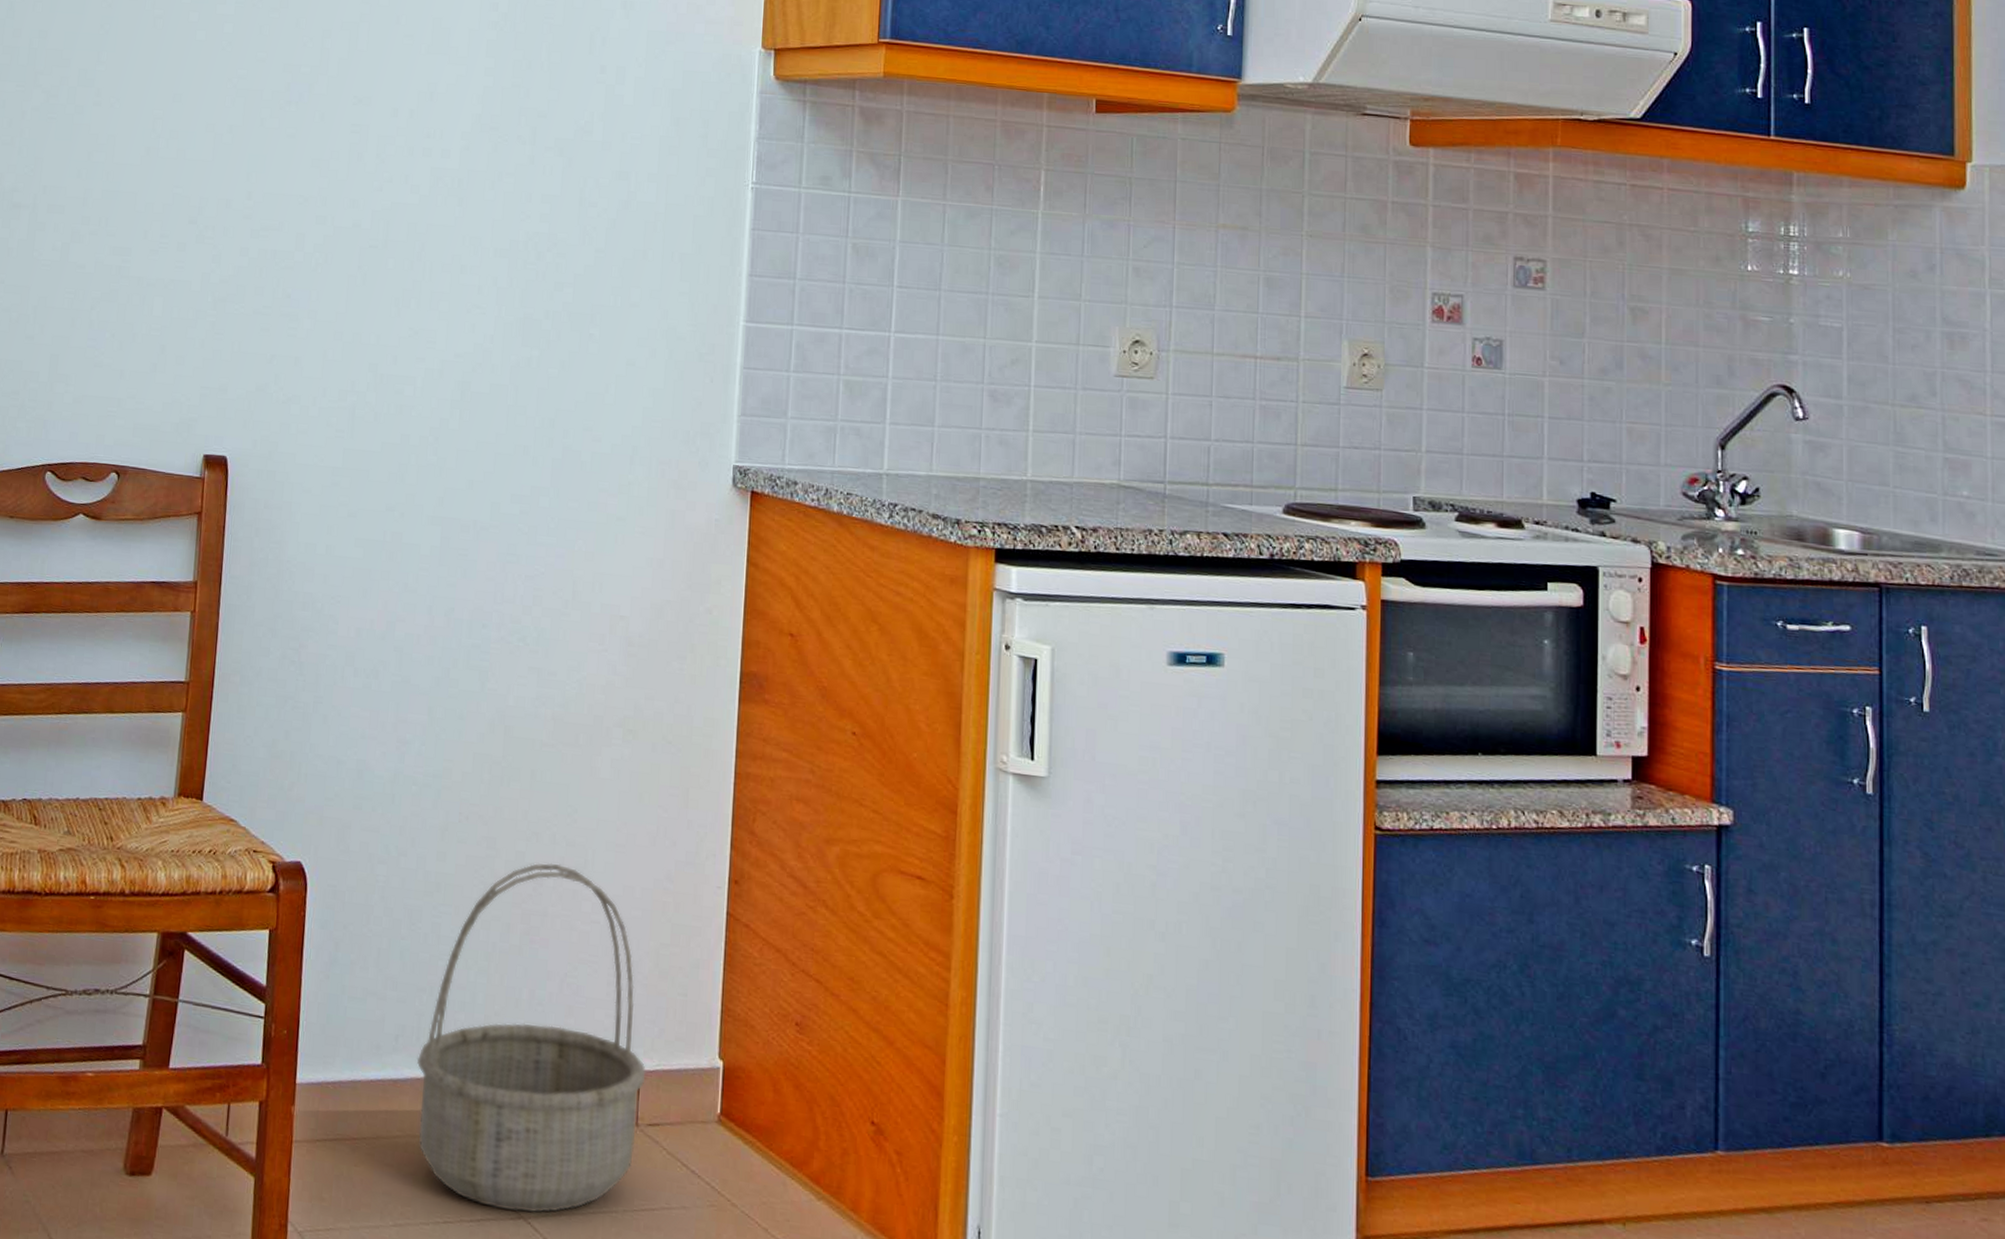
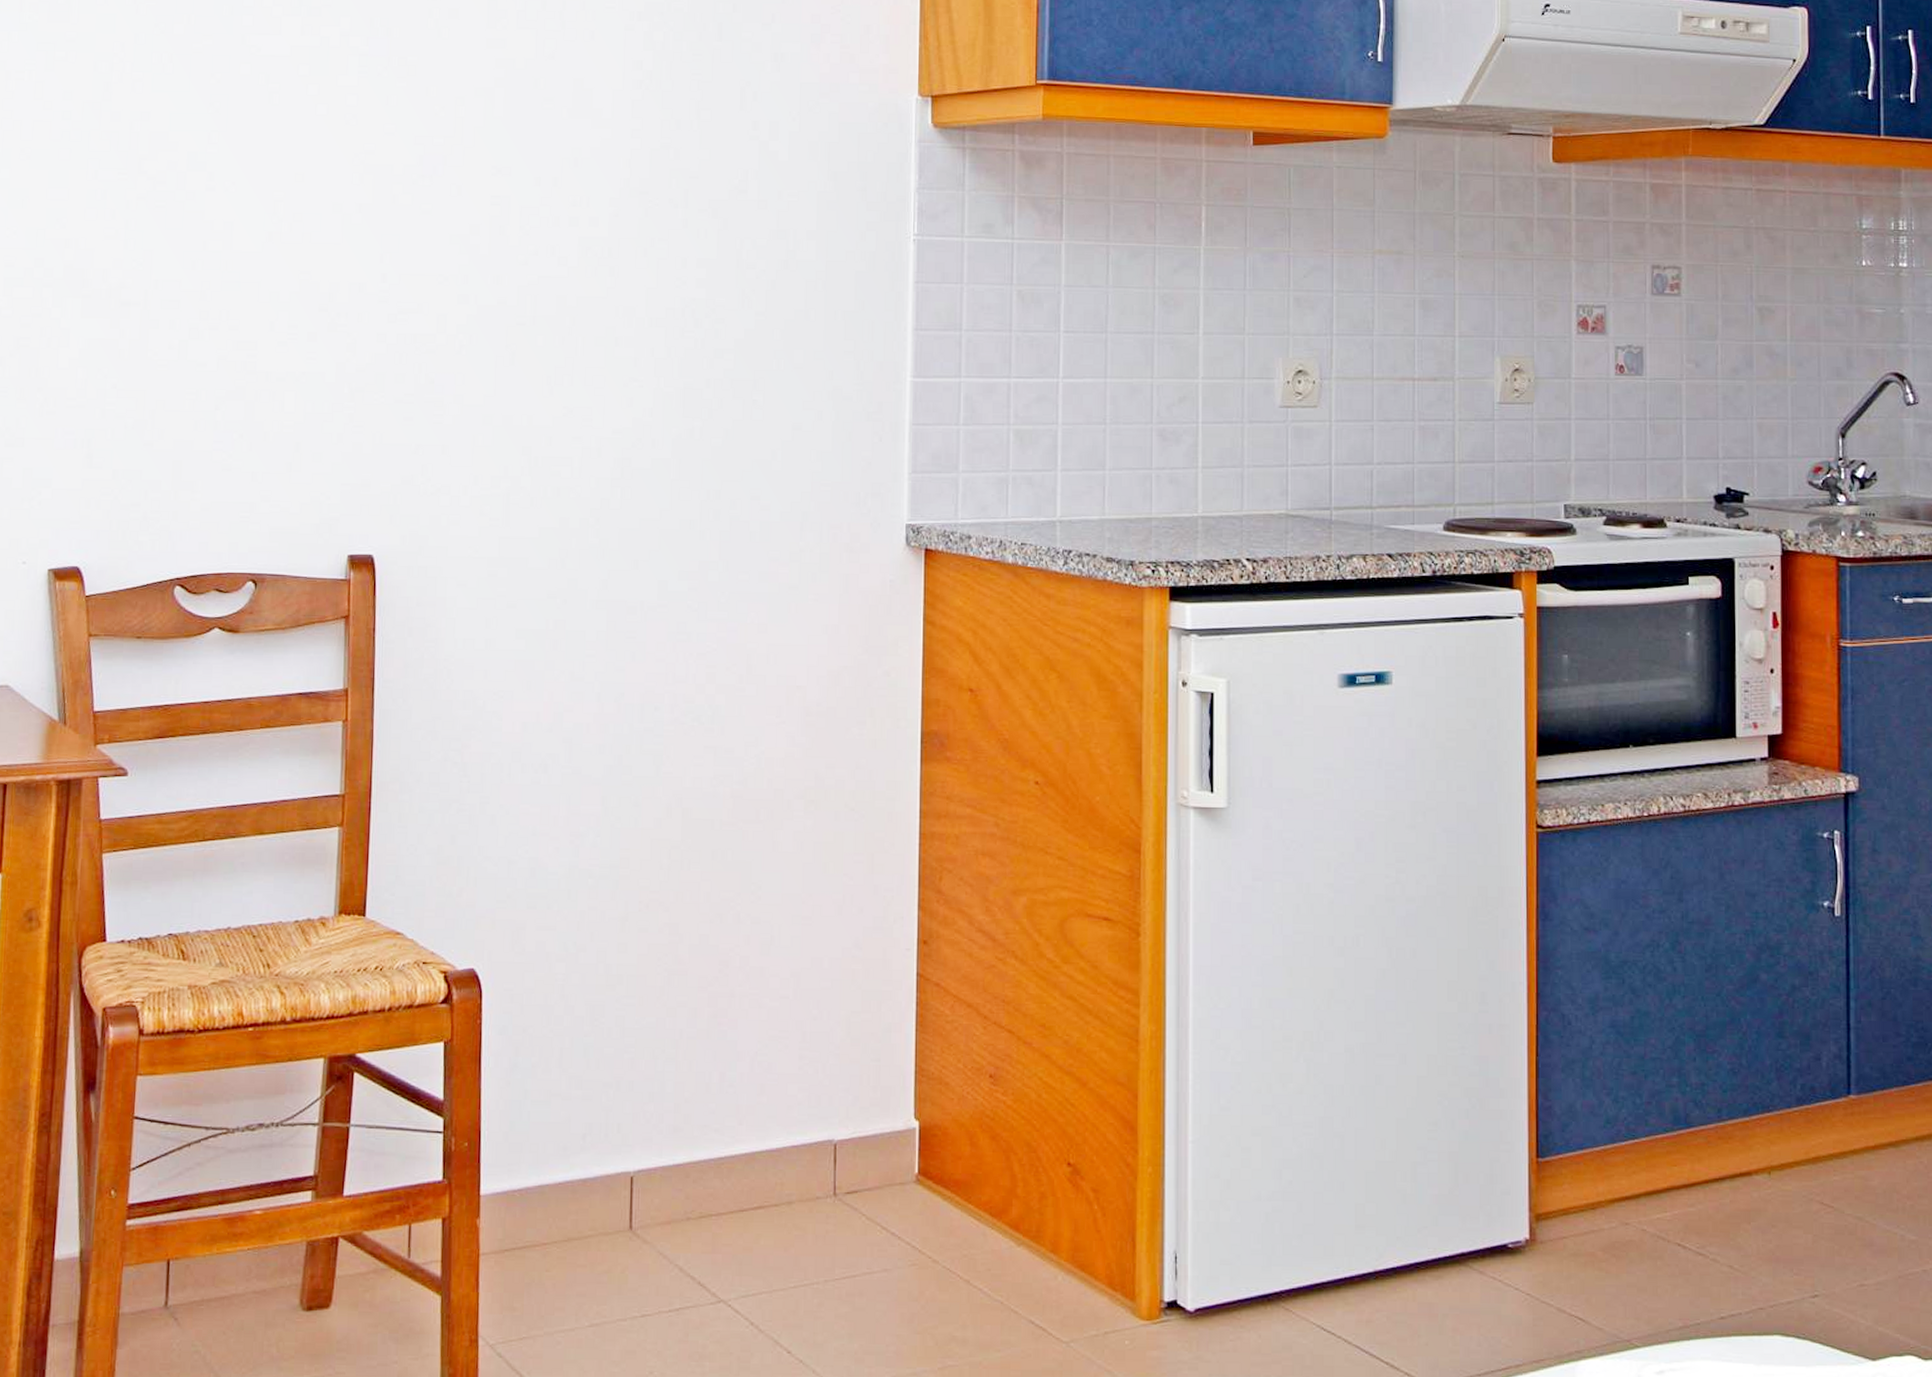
basket: present [416,863,646,1213] -> none [606,942,842,1296]

